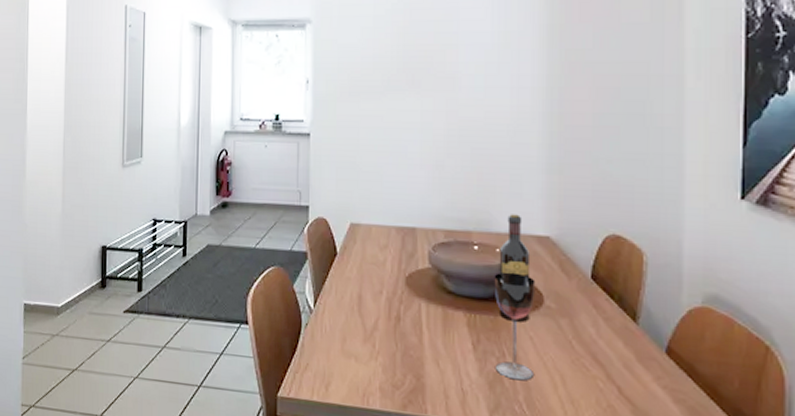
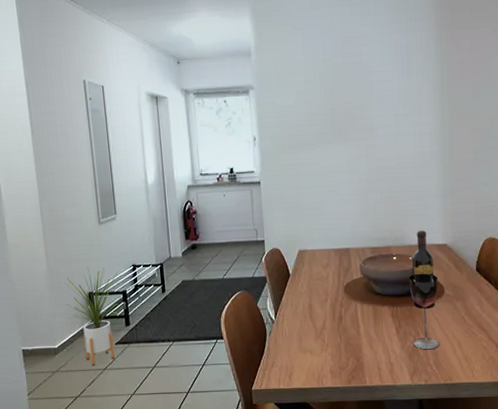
house plant: none [76,216,137,335] -> present [66,267,119,366]

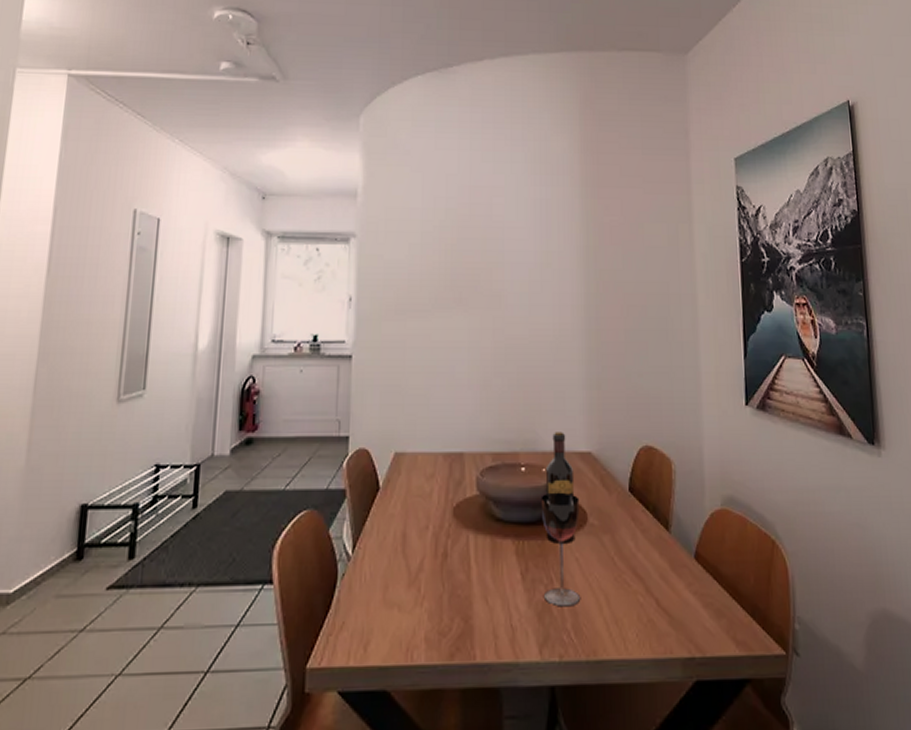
house plant: present [66,267,119,366] -> none [41,465,132,626]

